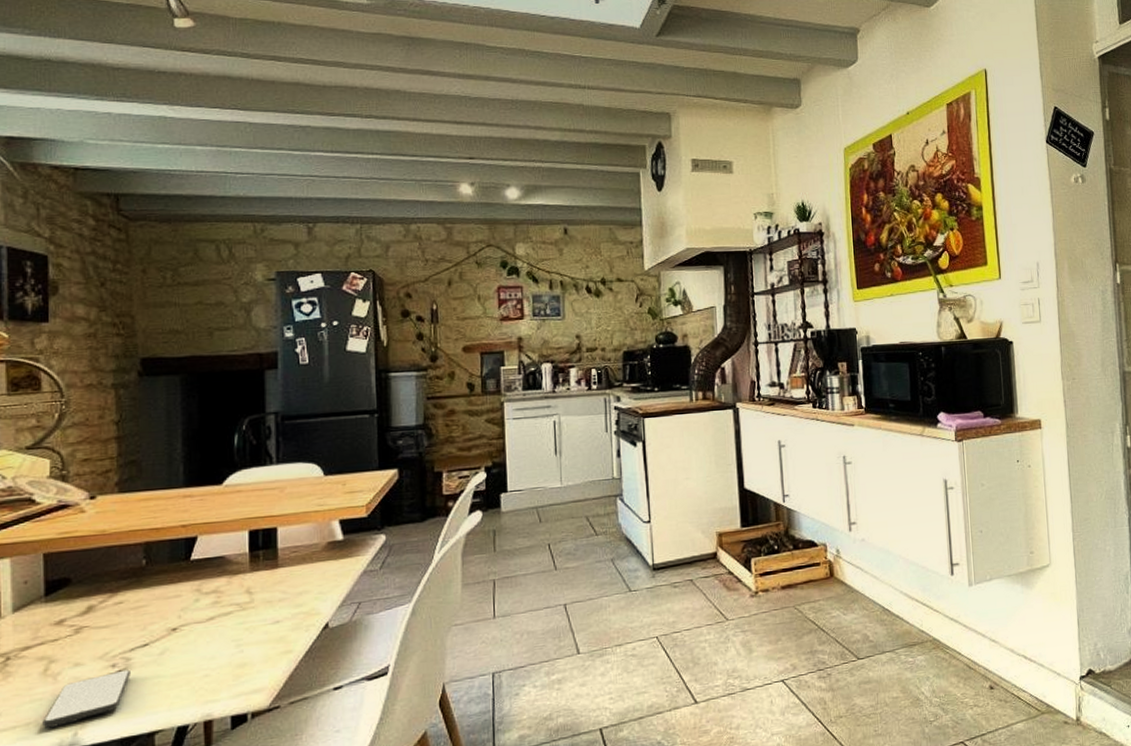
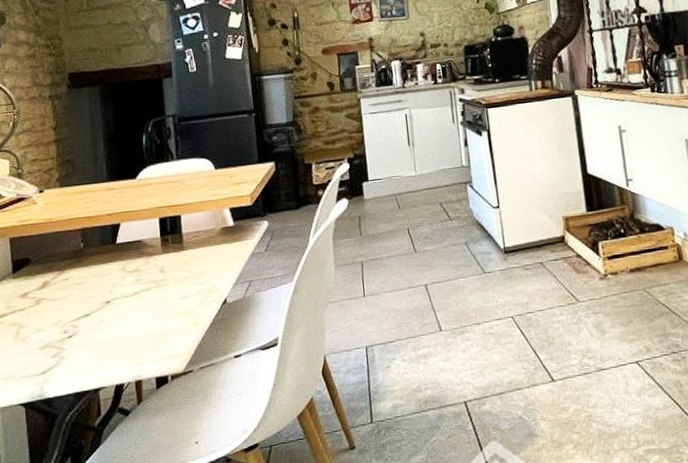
smartphone: present [42,669,130,729] -> none [18,335,78,383]

